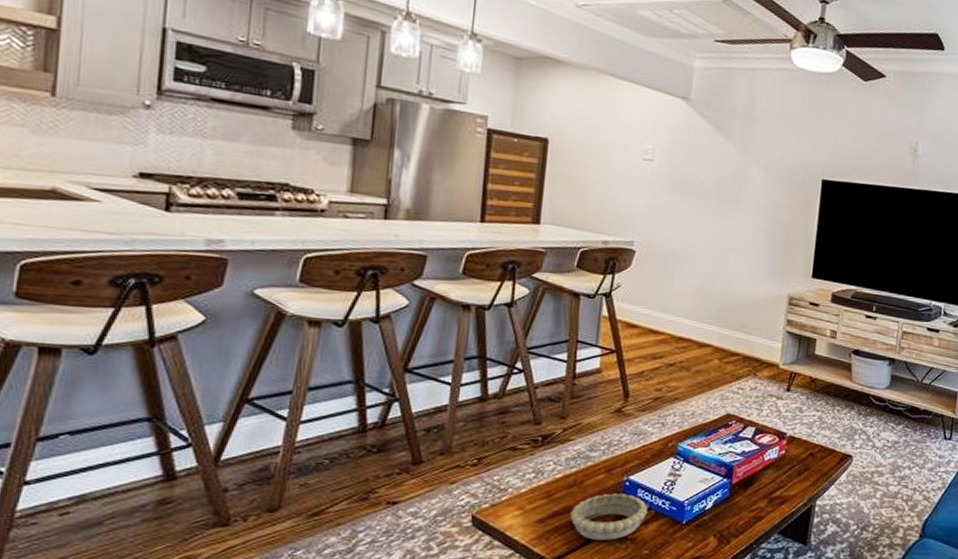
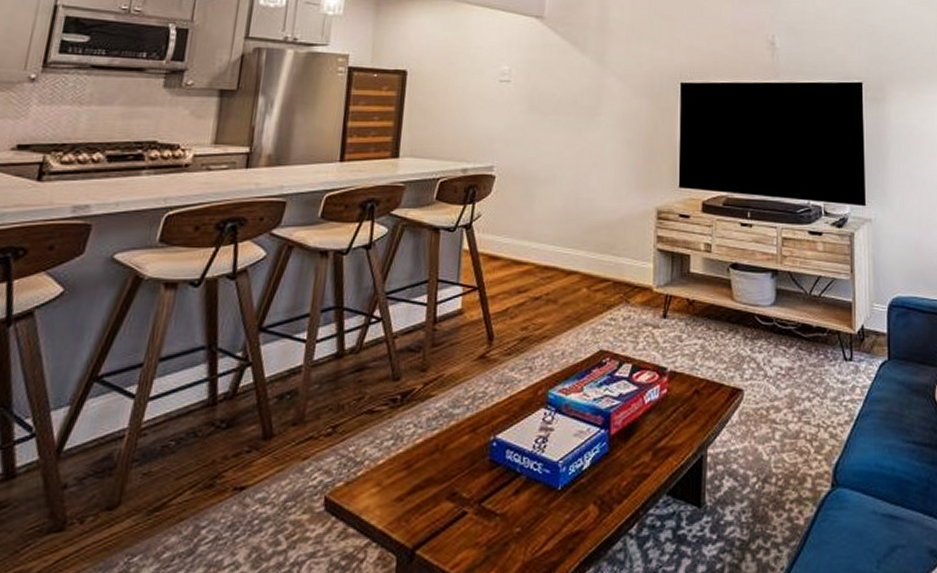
decorative bowl: present [570,493,648,540] -> none [432,457,519,519]

